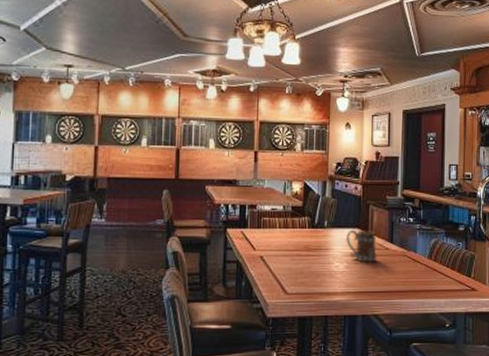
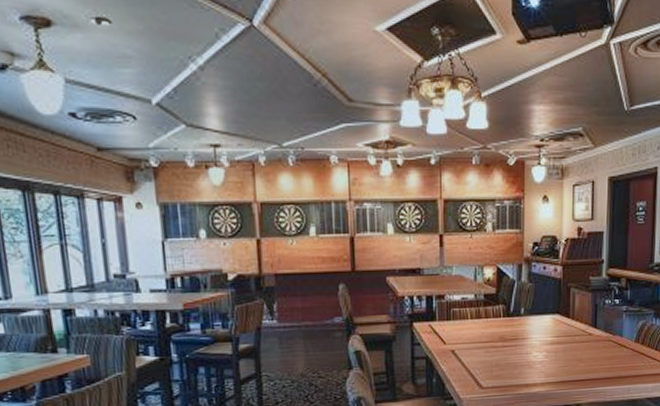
beer mug: present [345,229,377,263] -> none [544,315,579,351]

